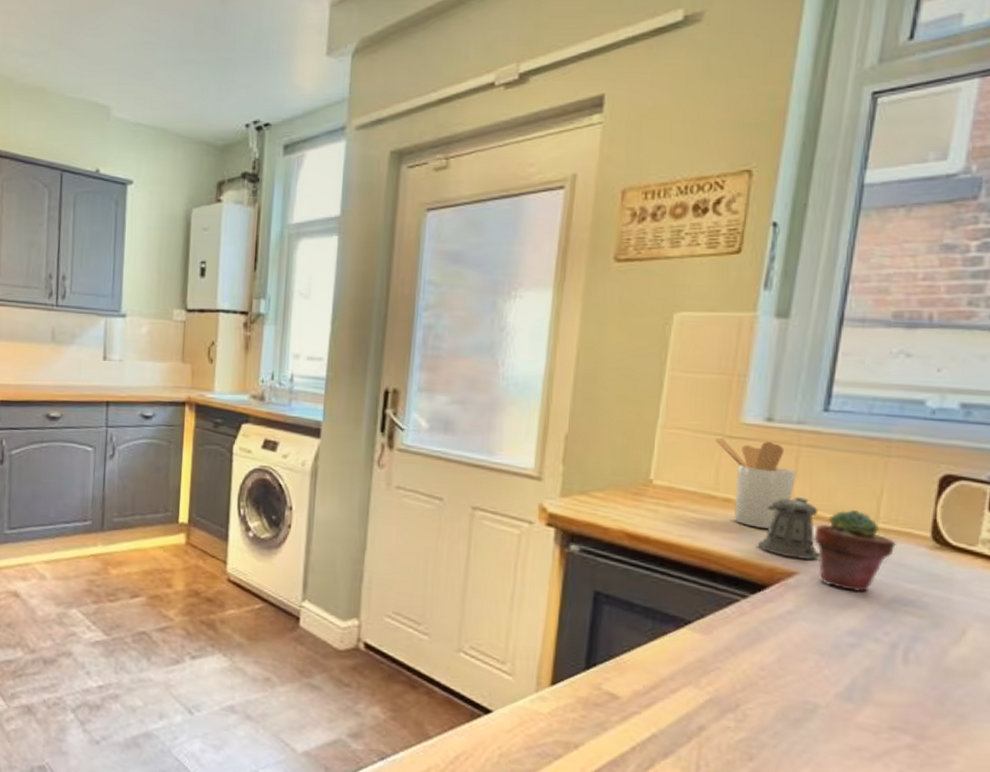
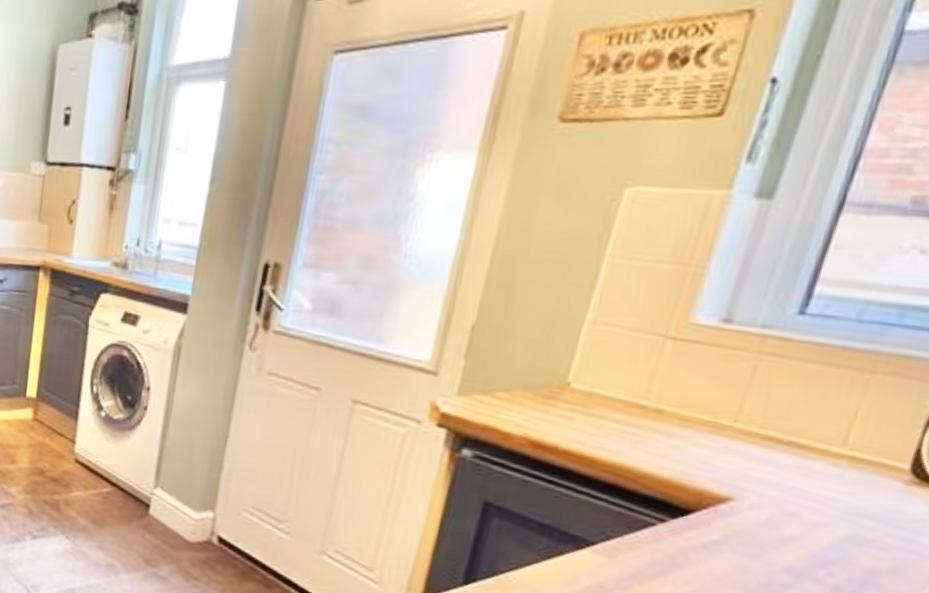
utensil holder: present [715,437,797,528] -> none [654,338,752,447]
pepper shaker: present [757,496,819,560] -> none [687,412,771,486]
potted succulent: present [814,510,896,593] -> none [759,432,863,527]

